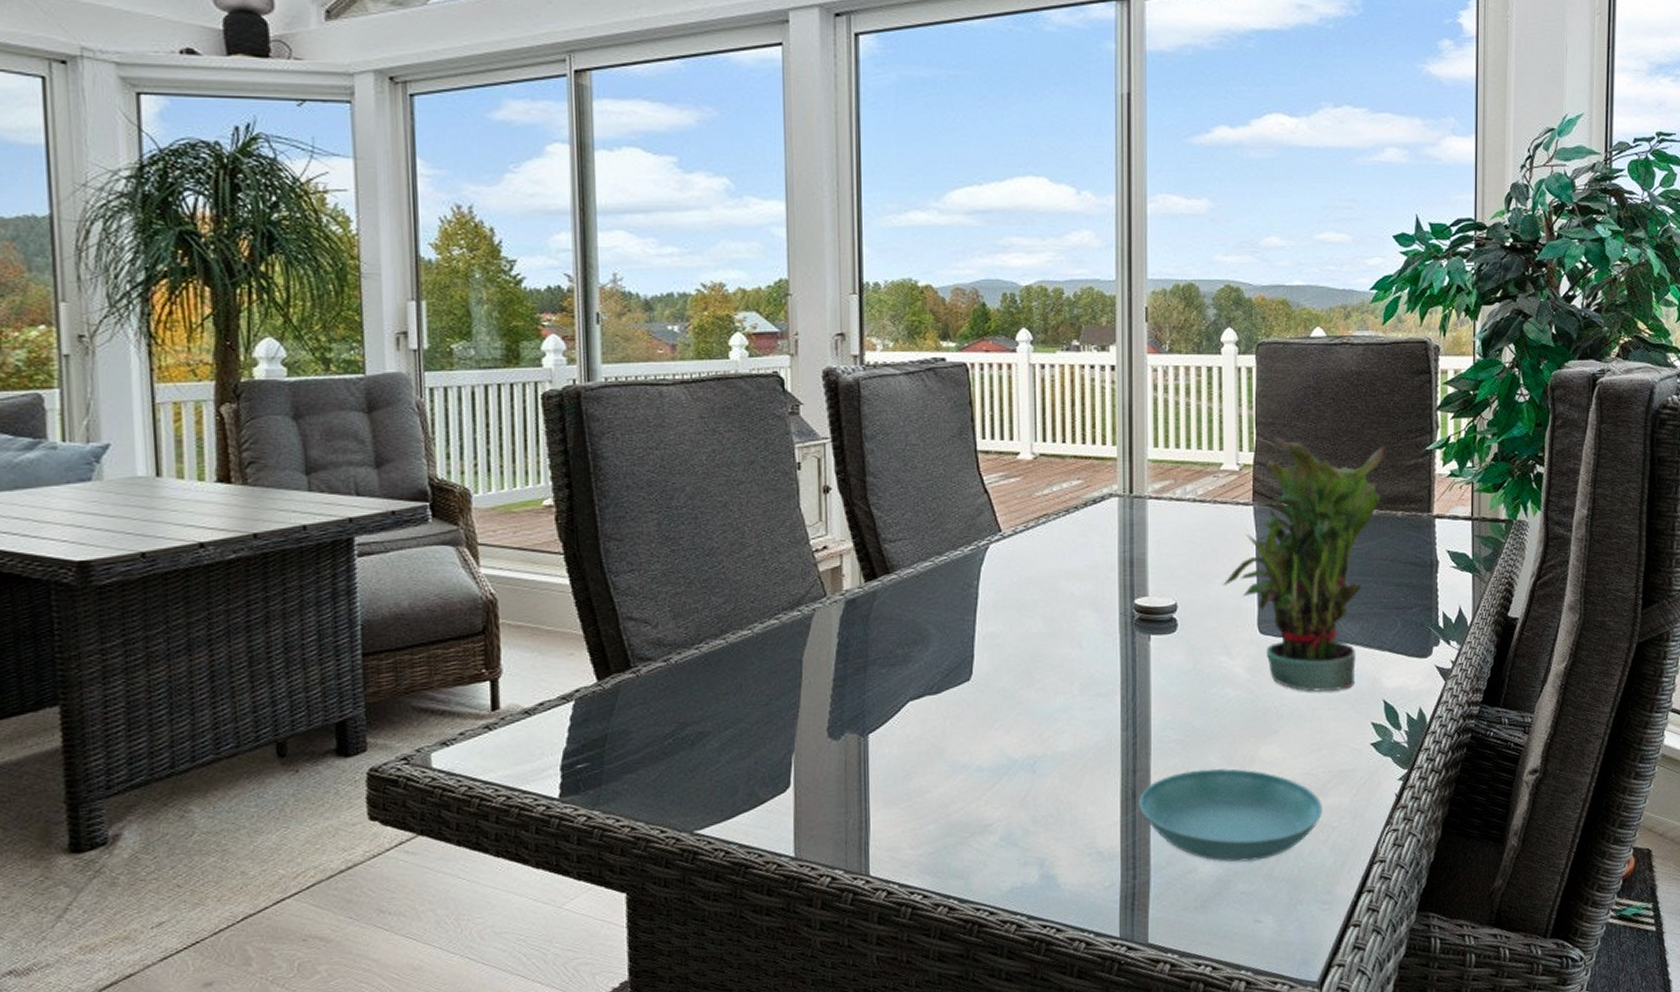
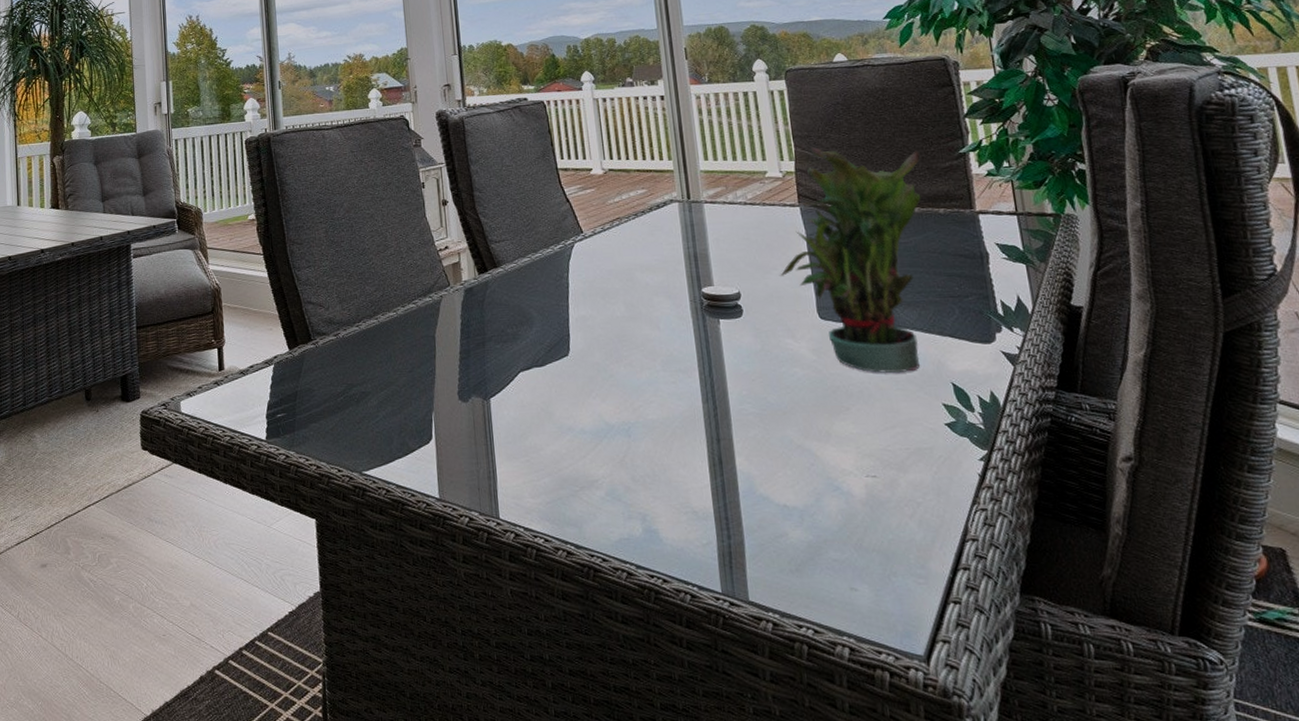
saucer: present [1139,768,1322,863] -> none [725,440,905,531]

